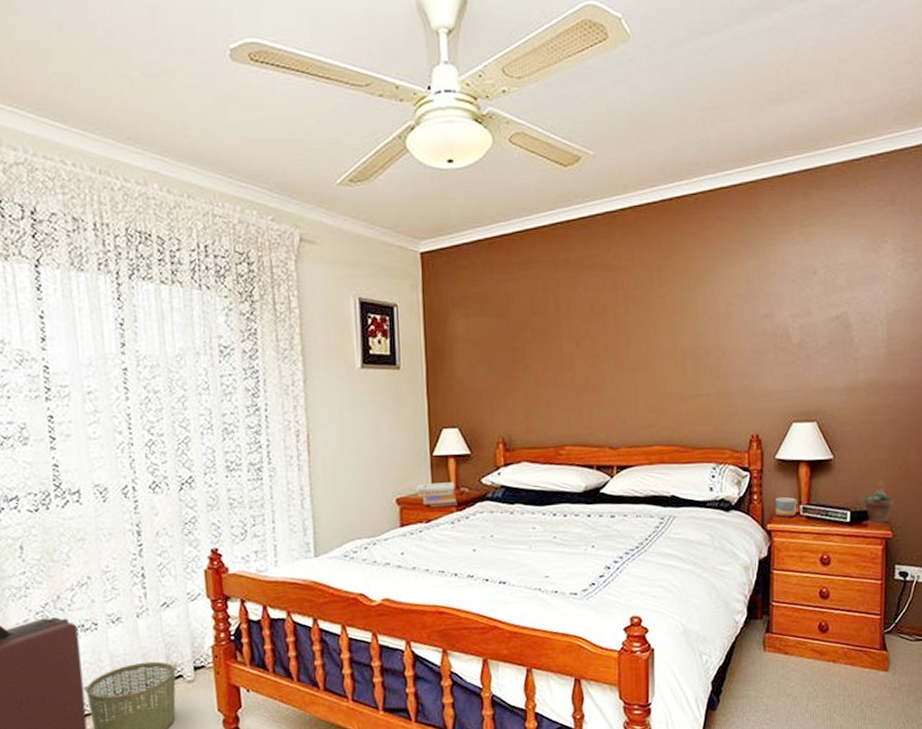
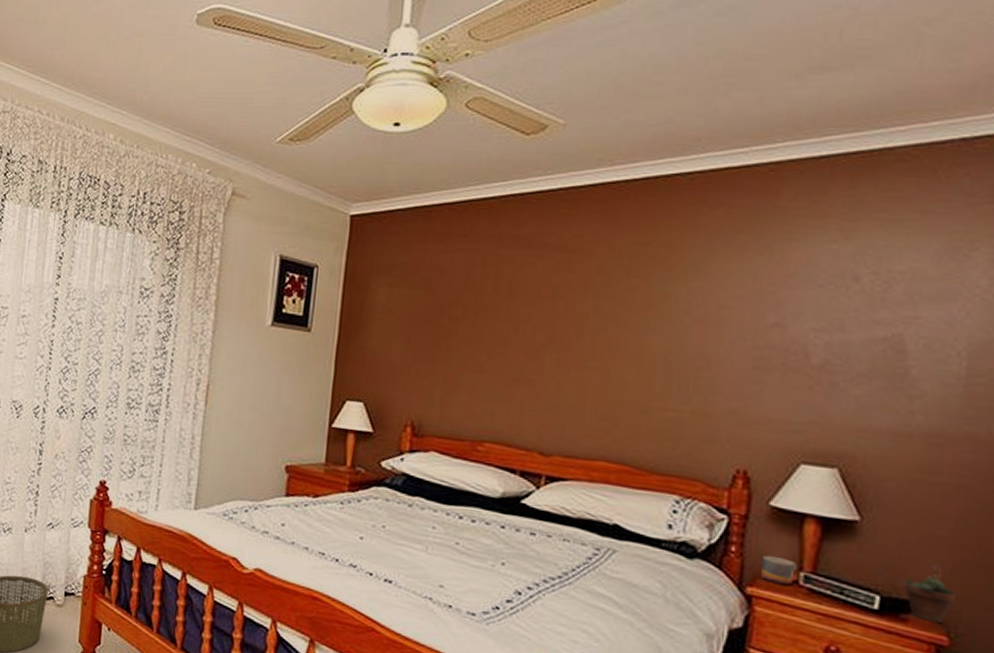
books: present [415,482,457,508] -> none [306,454,351,486]

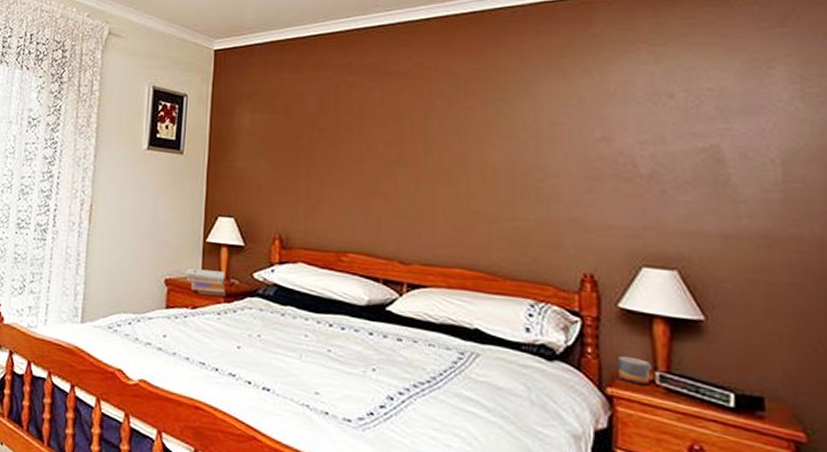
books: none [306,454,351,486] -> present [184,268,226,297]
succulent plant: present [903,564,958,624] -> none [755,361,808,420]

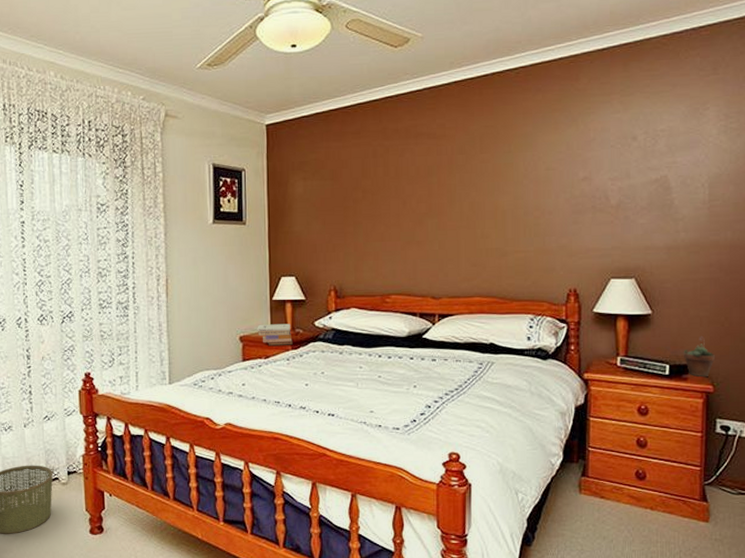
mug: present [617,355,652,386] -> none [591,348,616,369]
succulent plant: none [755,361,808,420] -> present [683,336,716,378]

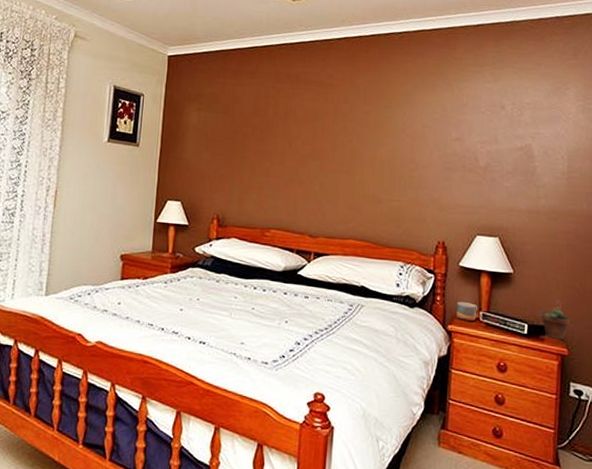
books: present [256,324,293,346] -> none [137,244,172,269]
mug: none [591,348,616,369] -> present [455,301,478,323]

